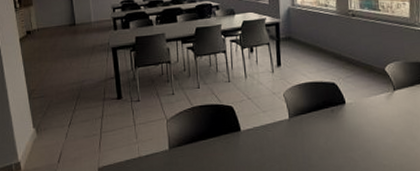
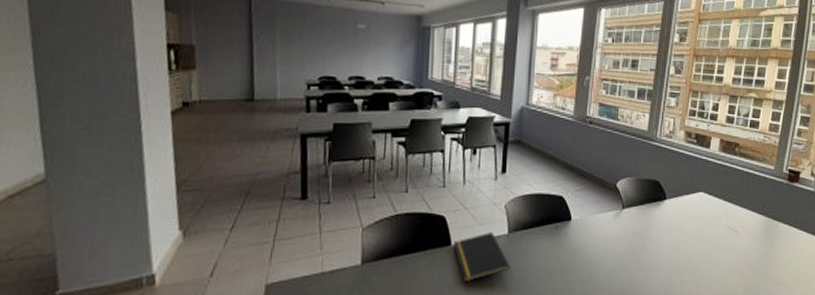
notepad: none [243,118,295,163] -> present [454,232,511,283]

